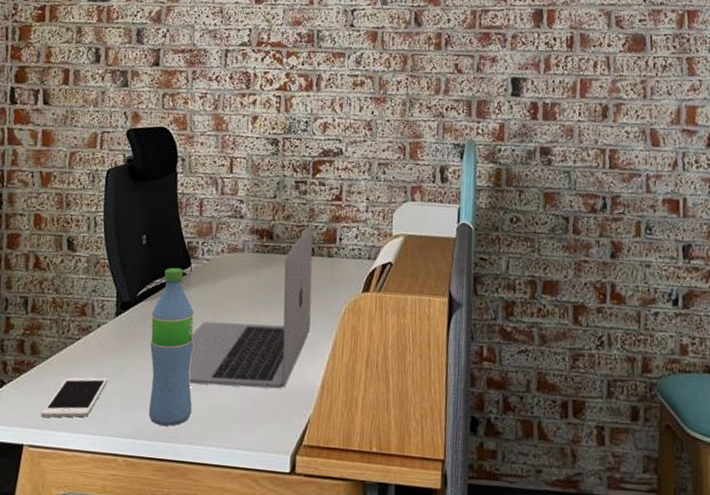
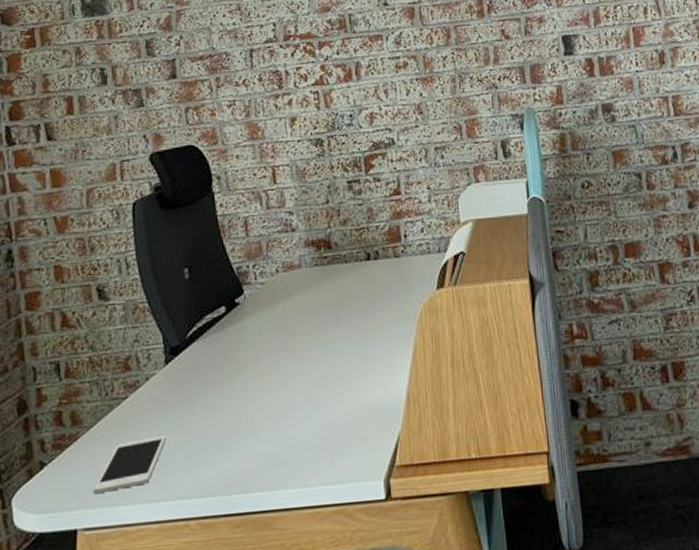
water bottle: present [148,267,194,426] -> none [207,297,267,476]
laptop: present [188,223,313,389] -> none [255,224,386,424]

